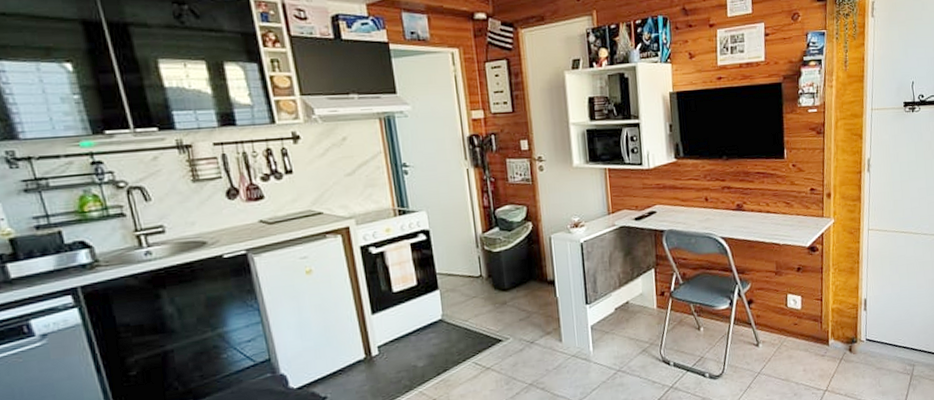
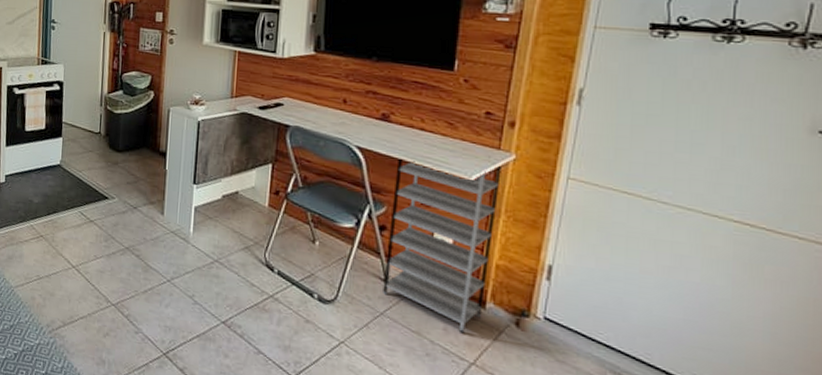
shelving unit: none [753,231,828,370] -> present [383,159,501,334]

